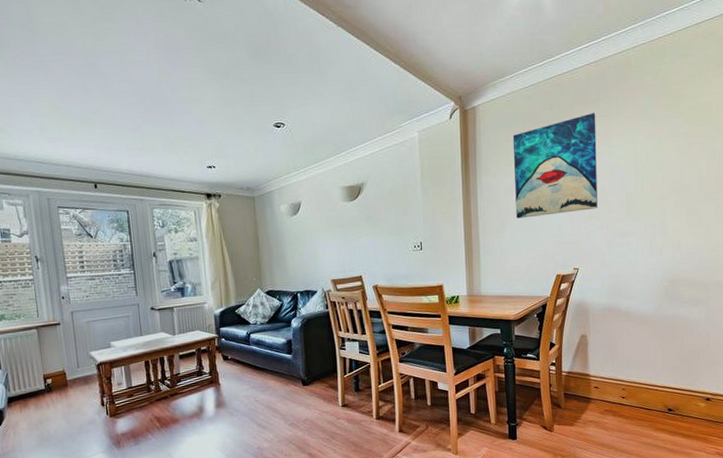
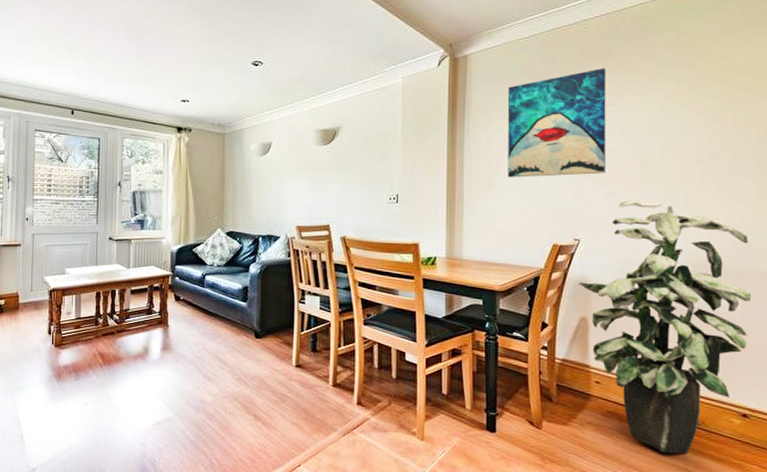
indoor plant: none [578,229,713,437] -> present [578,200,752,454]

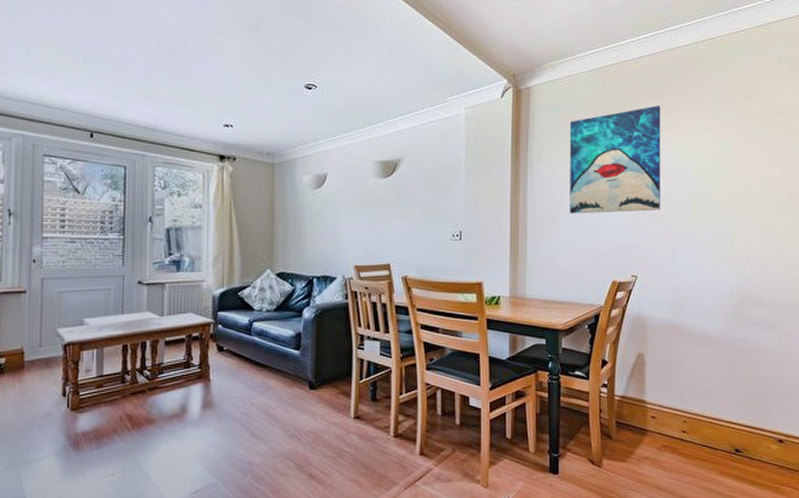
indoor plant: present [578,200,752,454] -> none [635,236,787,482]

